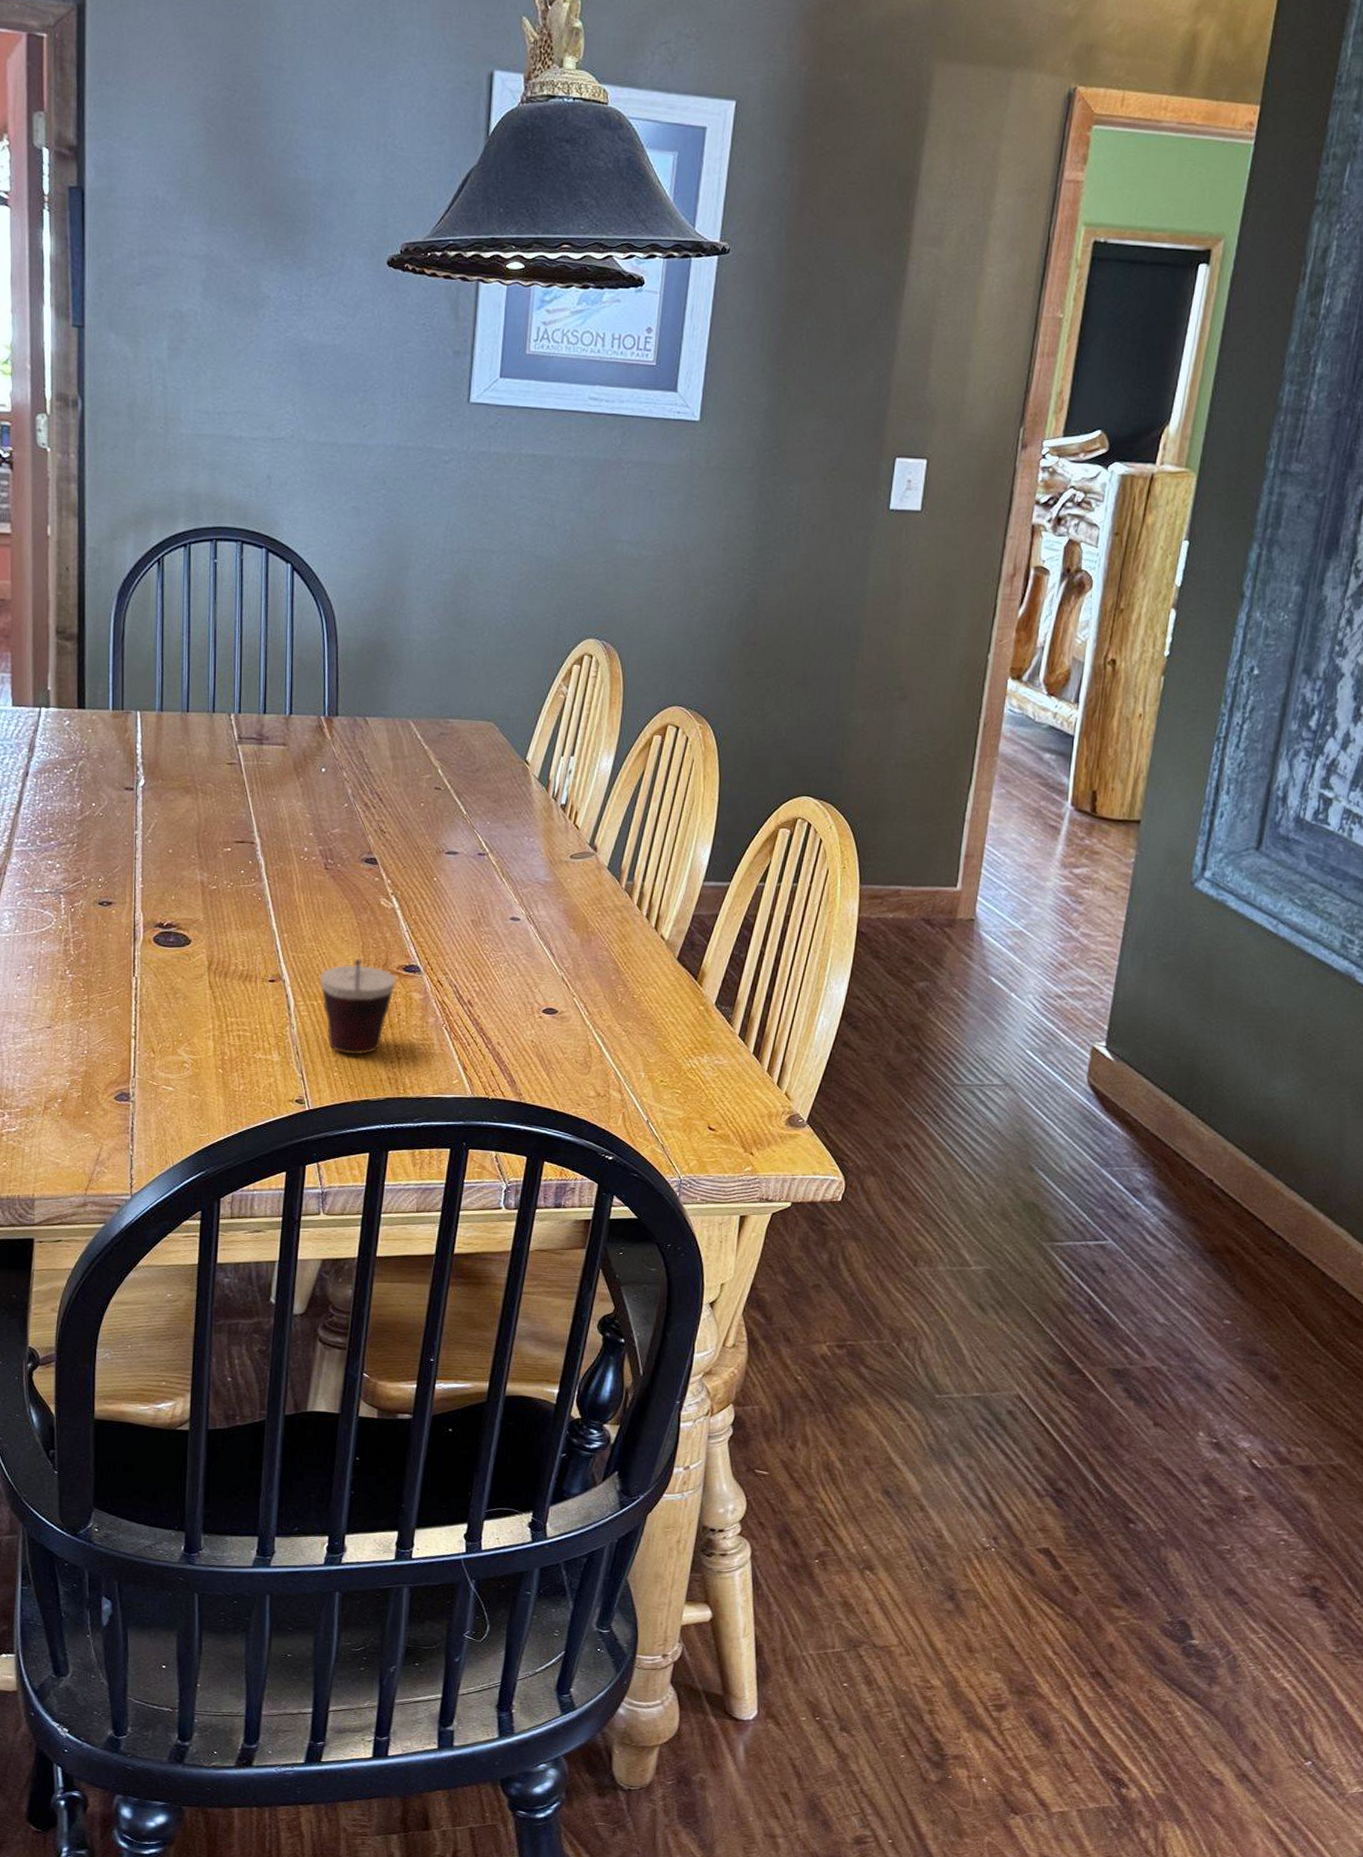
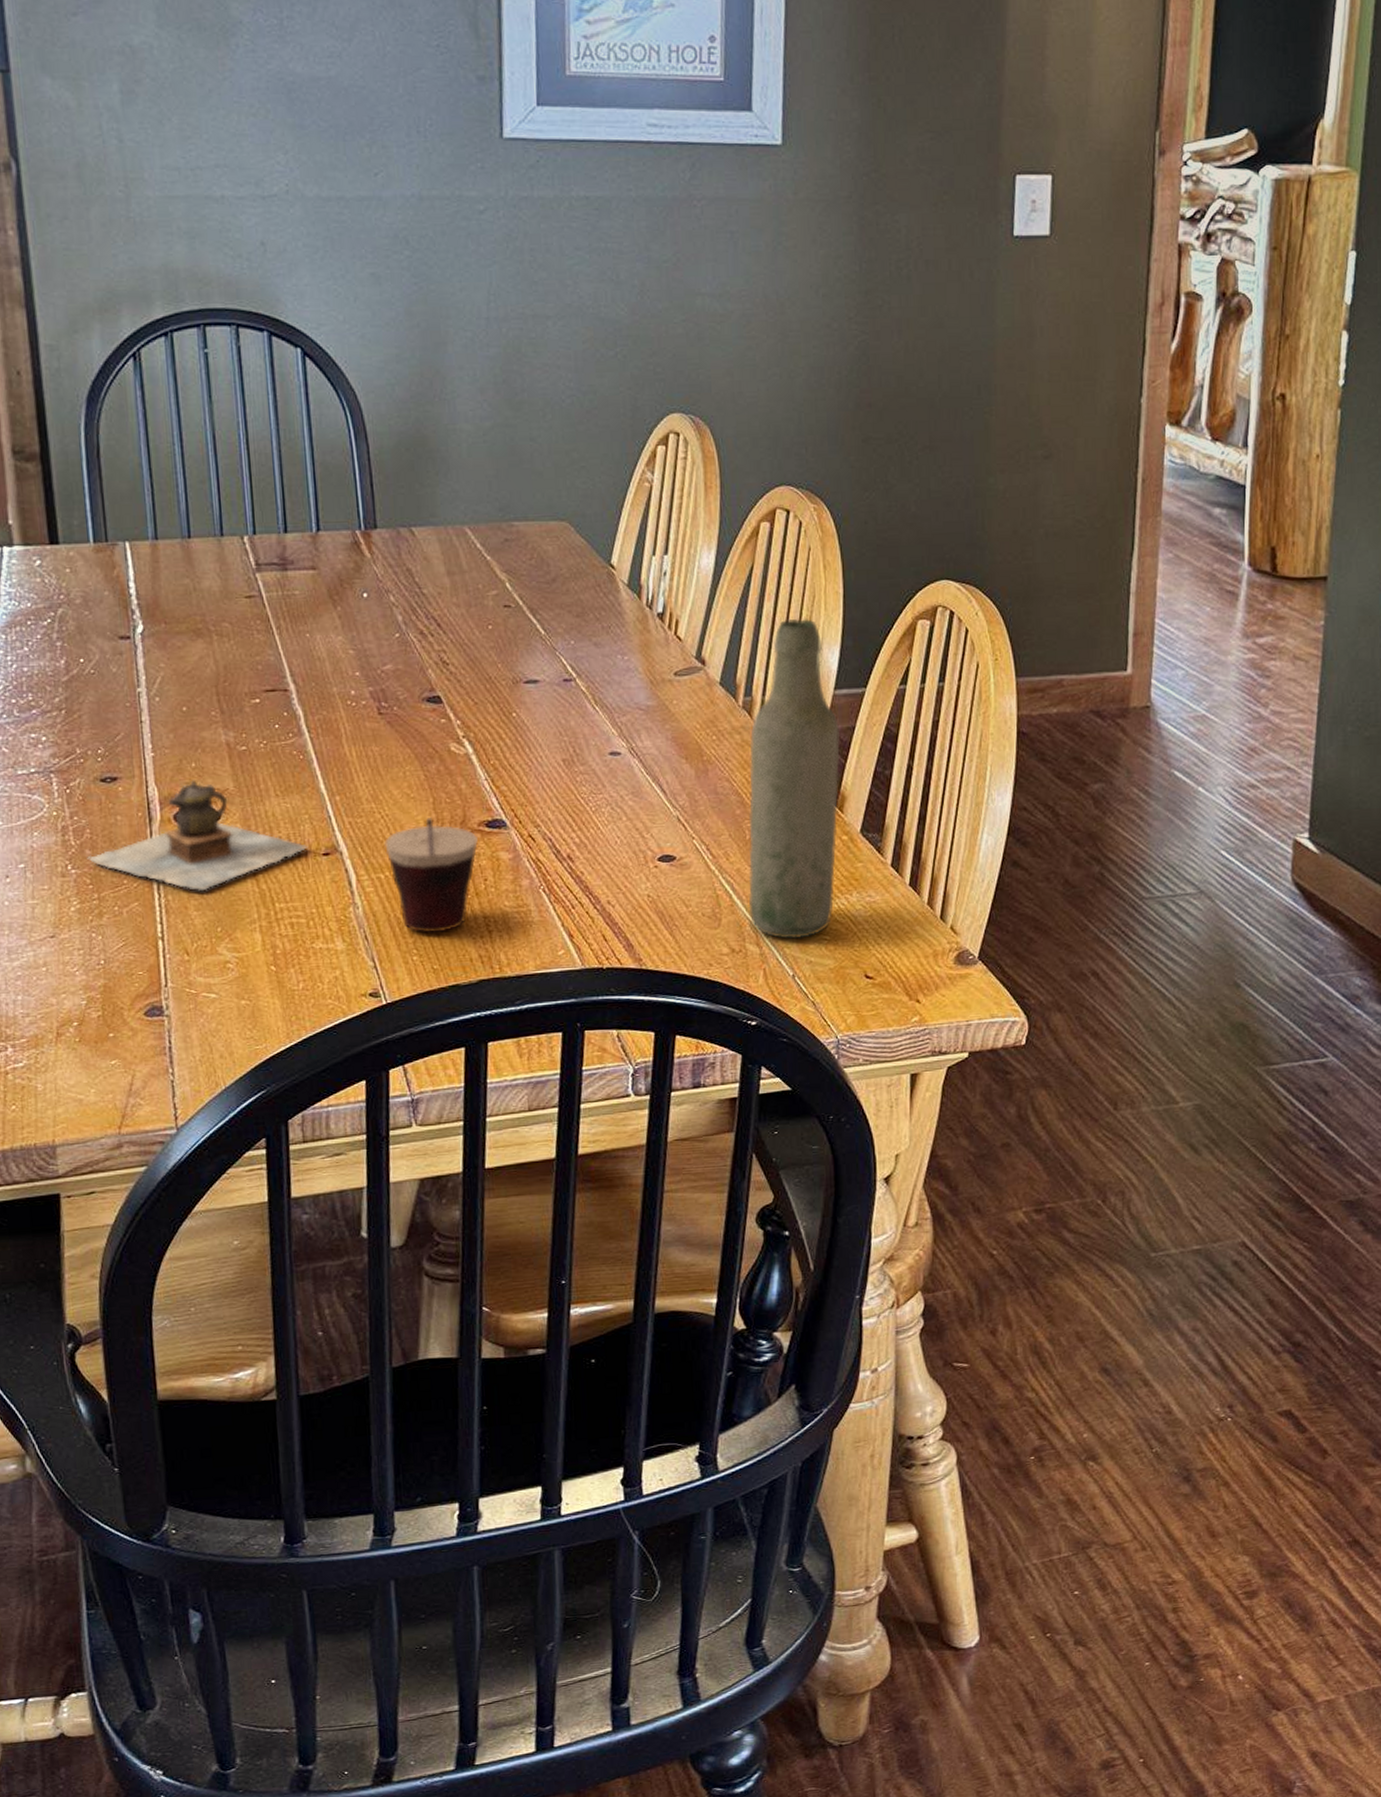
teapot: none [82,910,258,1002] -> present [87,780,309,892]
bottle: none [614,818,706,1090] -> present [748,618,841,939]

